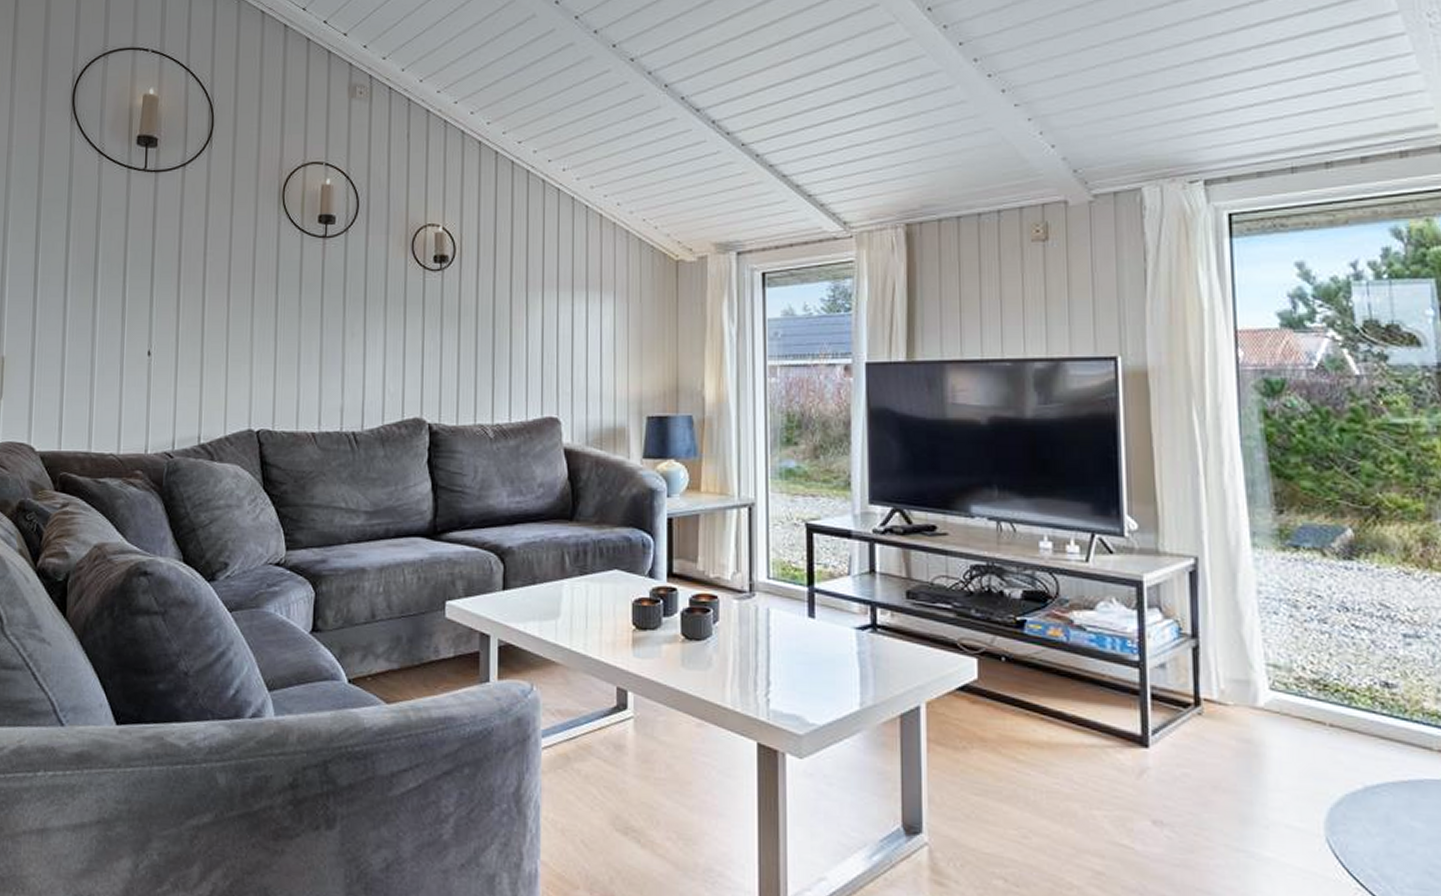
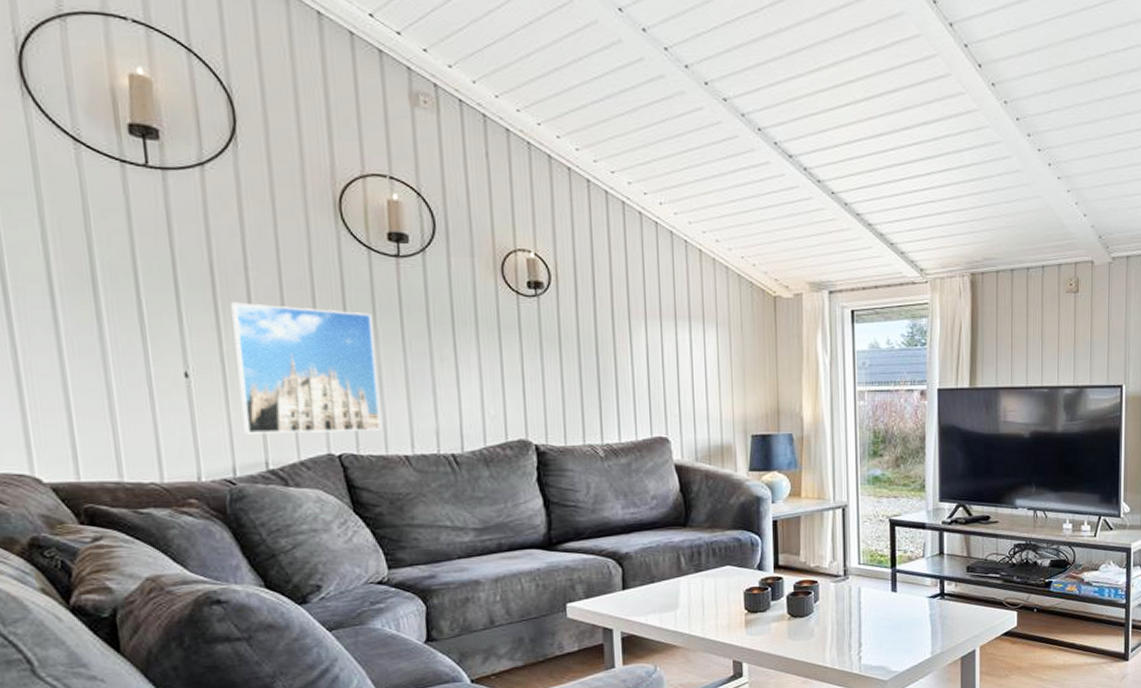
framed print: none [186,286,298,409] -> present [231,302,381,434]

